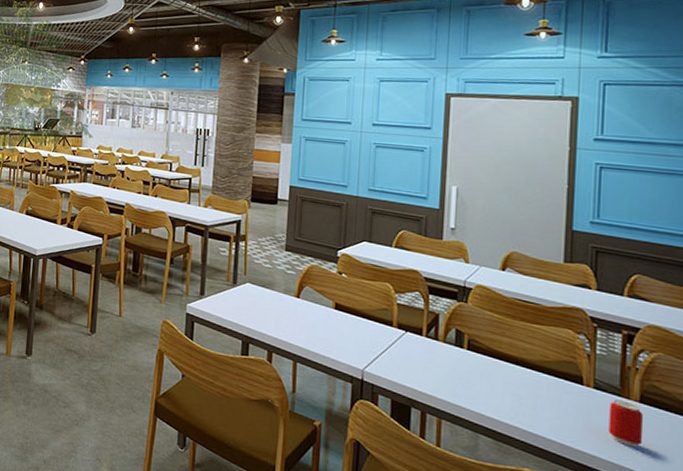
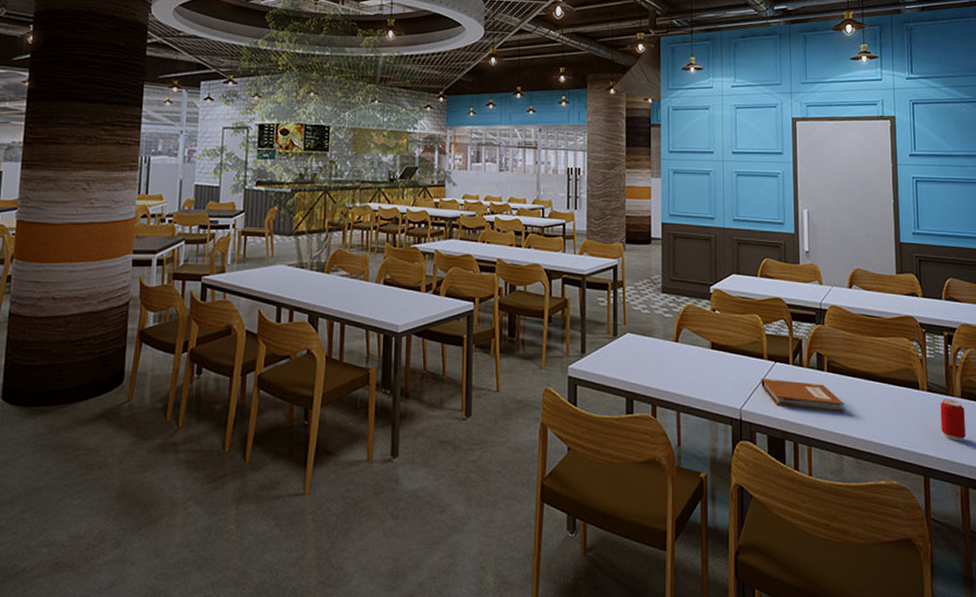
notebook: none [388,345,485,393] -> present [761,379,844,413]

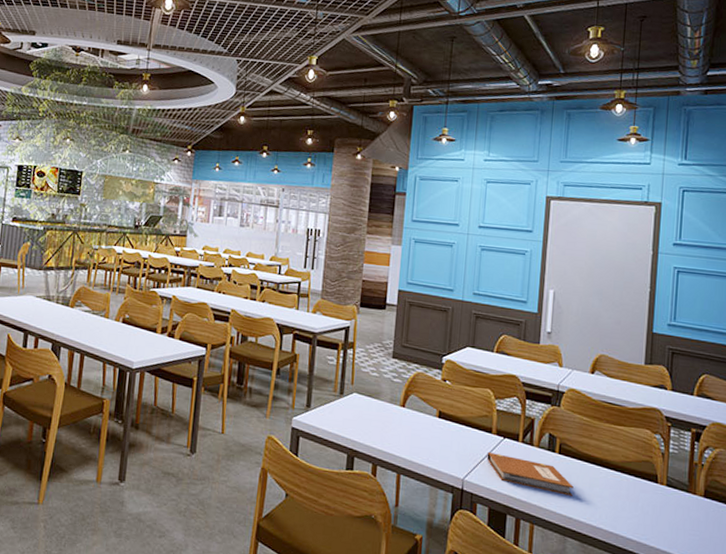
beverage can: present [940,399,966,442] -> none [677,496,706,541]

